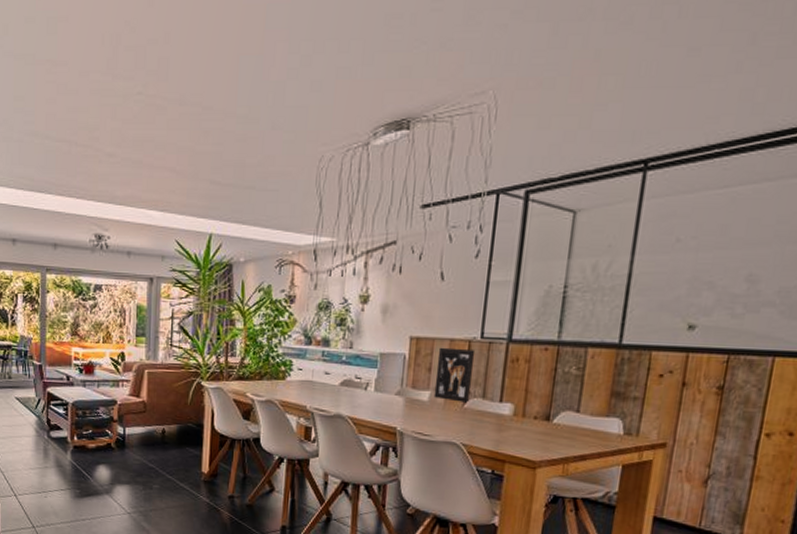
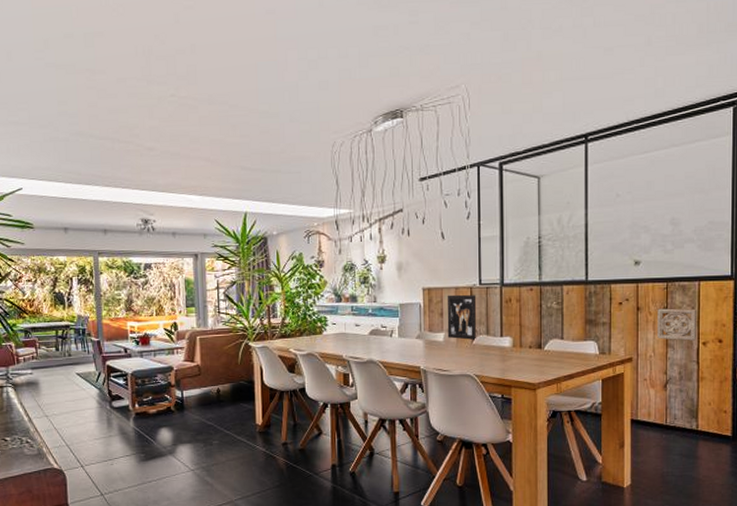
wall ornament: none [704,386,764,430] -> present [657,308,697,341]

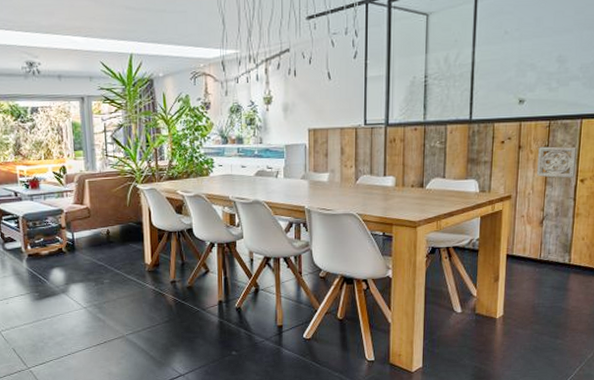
wall art: present [447,294,477,340] -> none [332,135,361,180]

